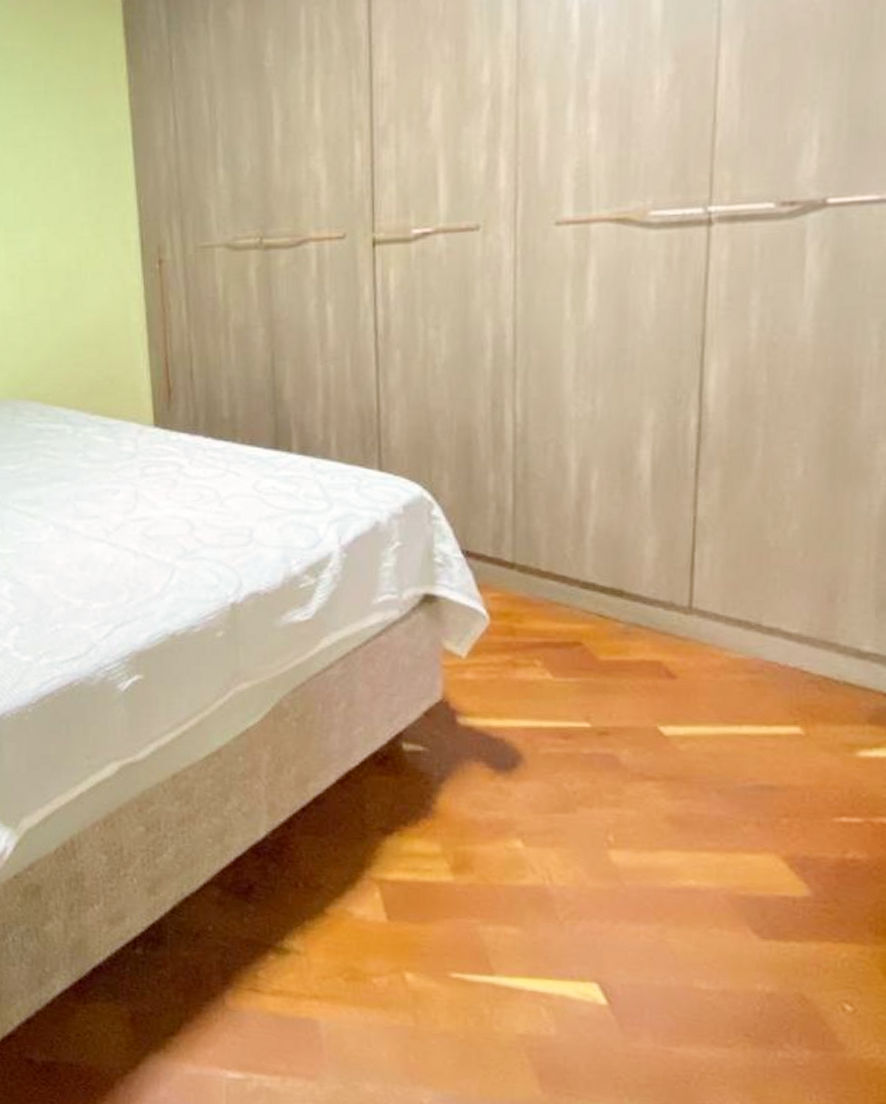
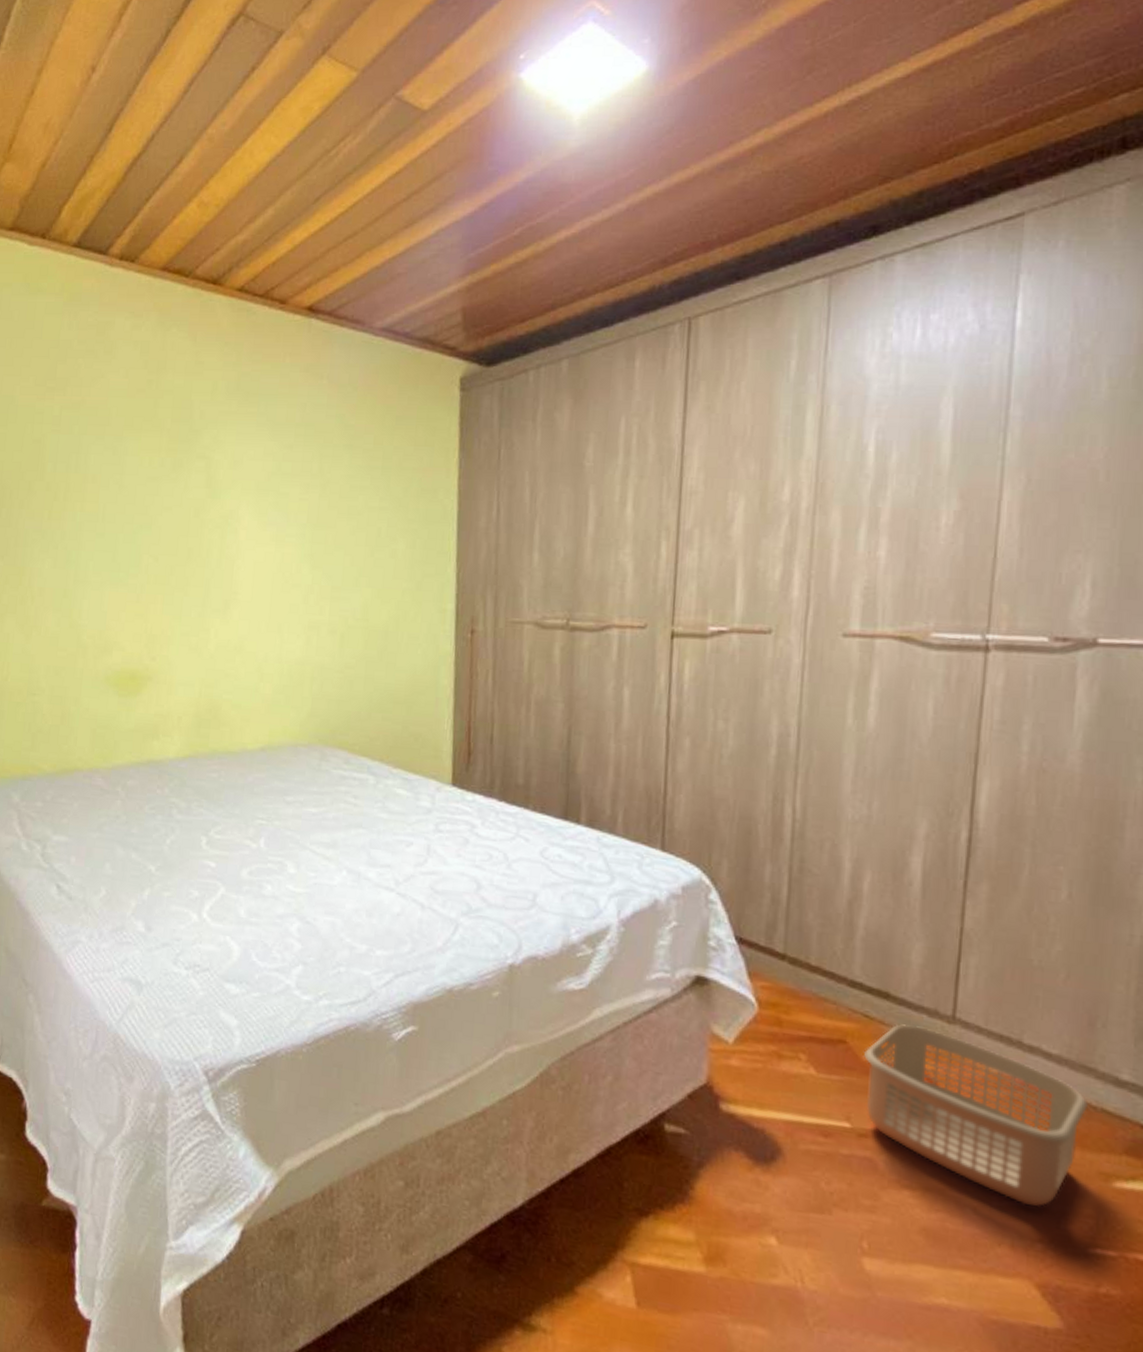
clothes hamper: none [601,619,830,784] -> present [864,1024,1088,1207]

